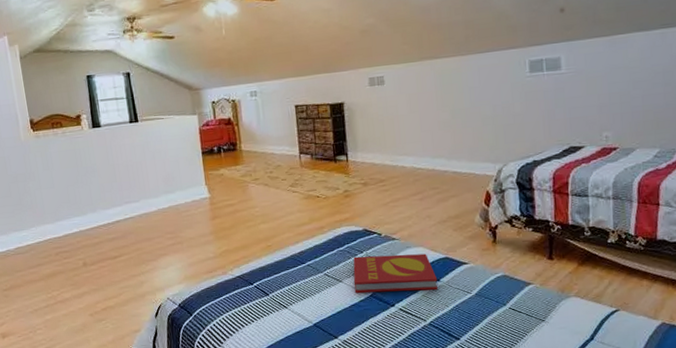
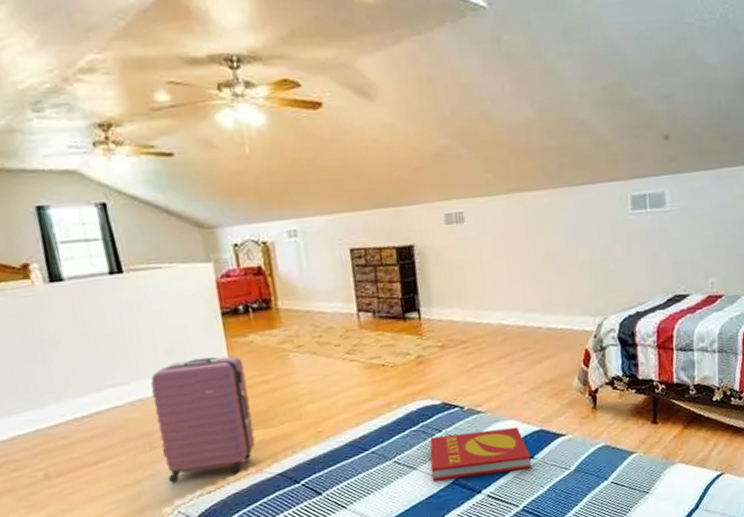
suitcase: none [153,184,222,276] -> present [150,356,256,483]

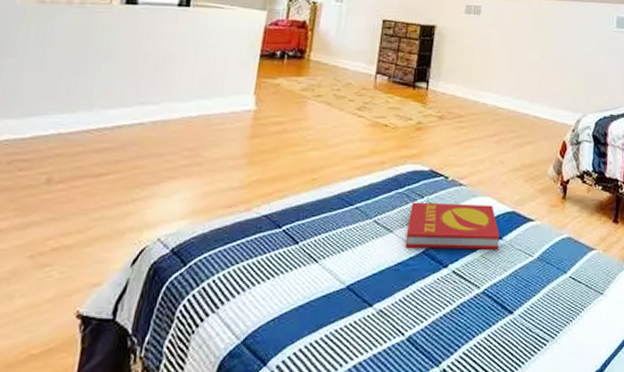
suitcase: present [150,356,256,483] -> none [161,91,265,209]

